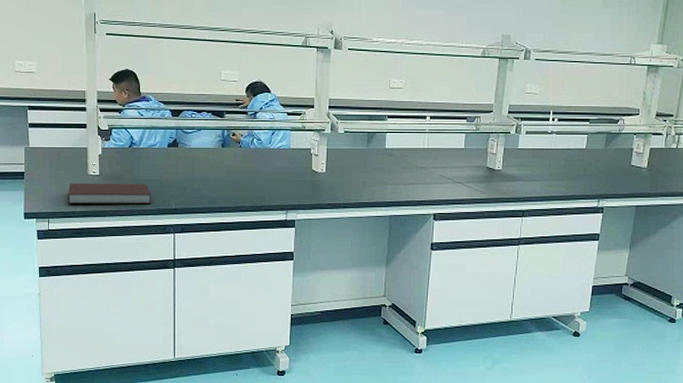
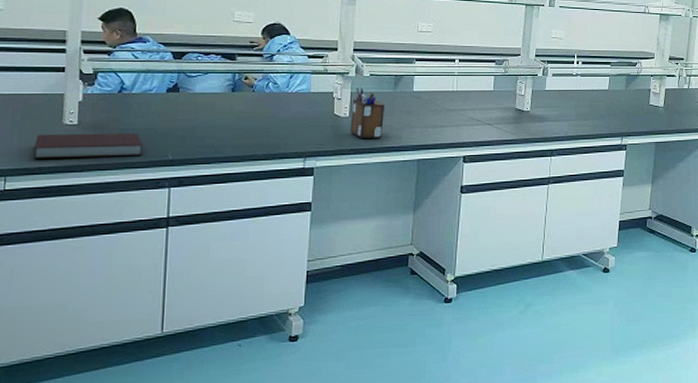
desk organizer: none [326,144,359,194] -> present [350,87,385,138]

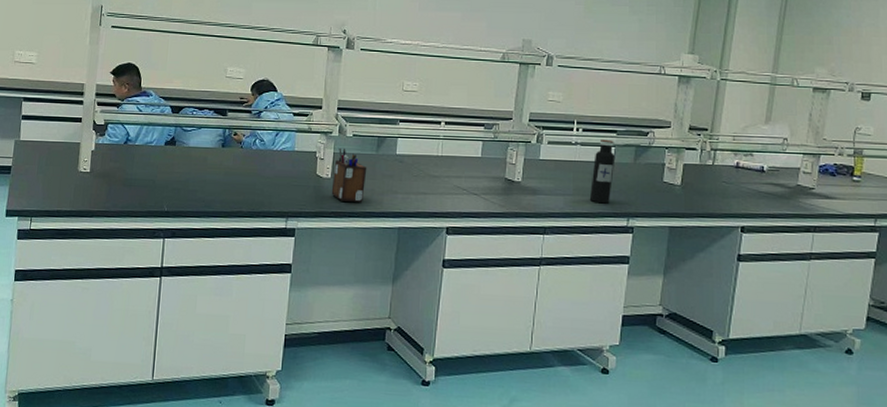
notebook: present [34,132,143,158] -> none [54,179,143,206]
water bottle: none [589,70,610,126] -> present [589,139,616,204]

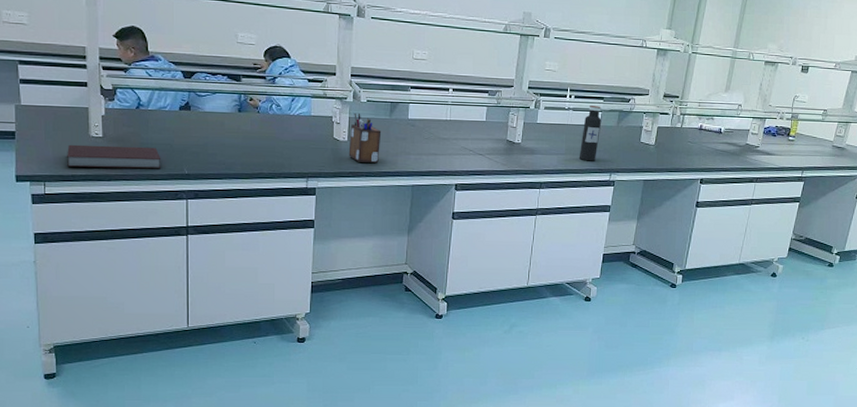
notebook: none [54,179,143,206] -> present [67,144,162,169]

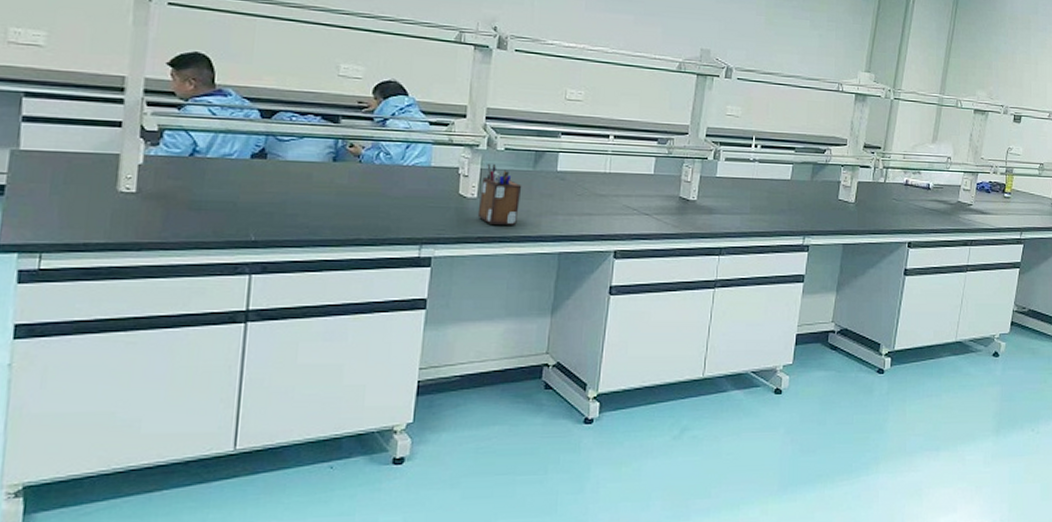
notebook: present [67,144,162,169] -> none [78,202,219,235]
water bottle: present [579,105,602,162] -> none [766,156,793,222]

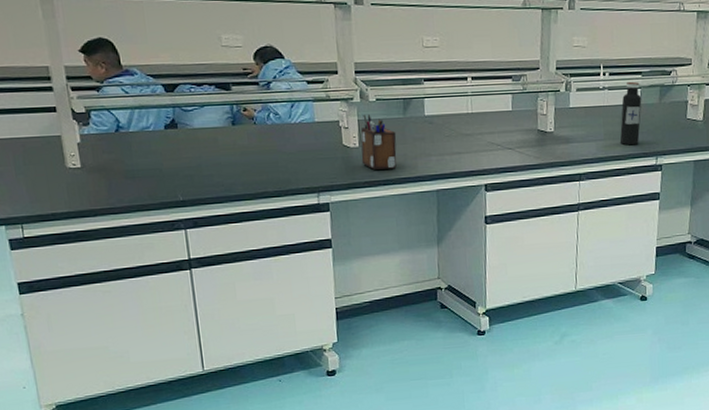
water bottle: none [766,156,793,222] -> present [619,81,642,146]

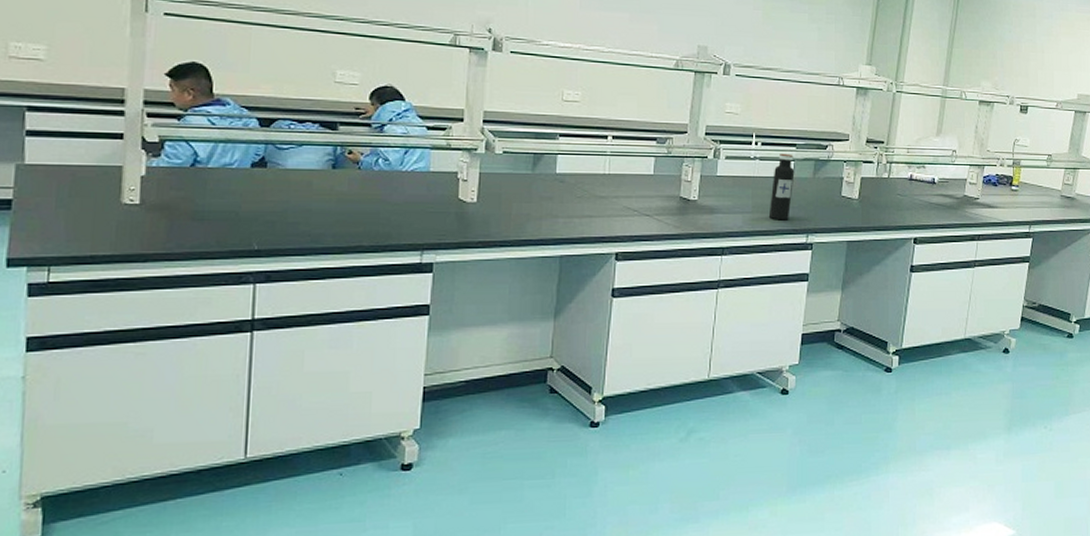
desk organizer: present [360,114,397,170] -> none [477,166,522,229]

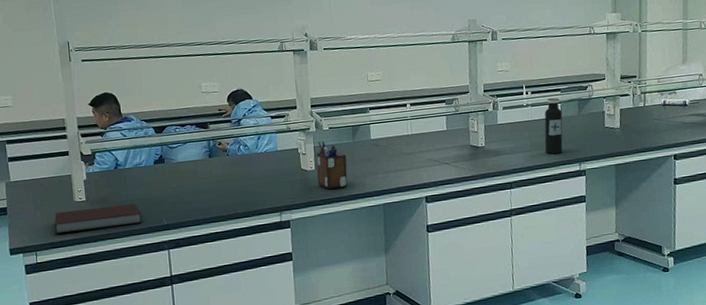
notebook: none [85,215,222,245] -> present [54,203,142,234]
desk organizer: none [477,166,522,229] -> present [316,140,348,189]

